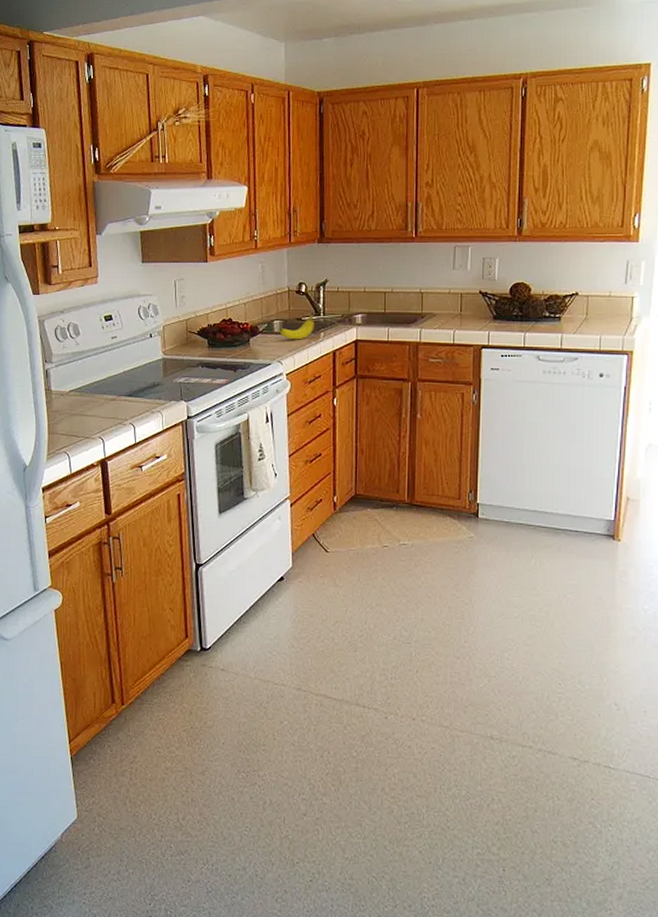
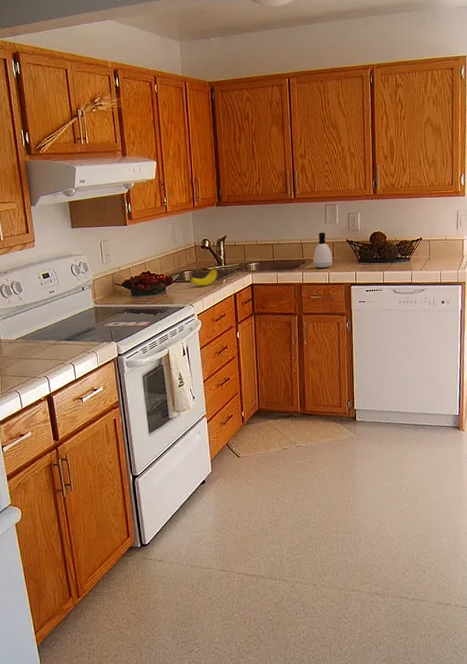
soap dispenser: none [434,280,460,326] -> present [313,232,333,269]

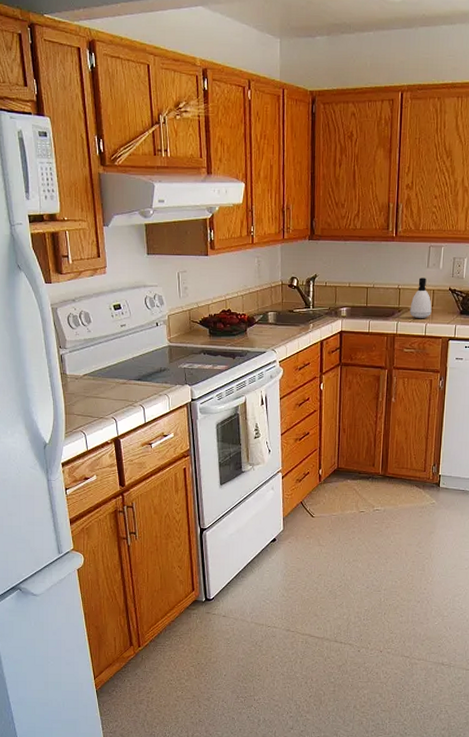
fruit: present [189,263,218,287] -> none [273,305,305,330]

